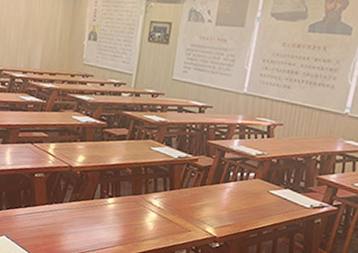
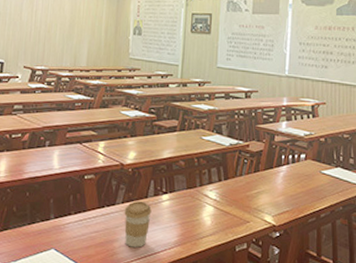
coffee cup: none [70,201,97,243] -> present [124,201,152,248]

